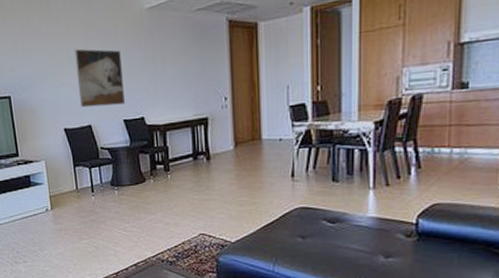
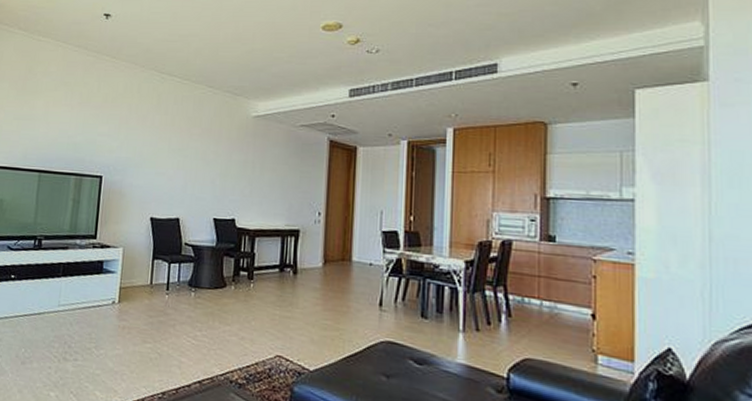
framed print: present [74,48,125,108] -> none [172,142,222,203]

